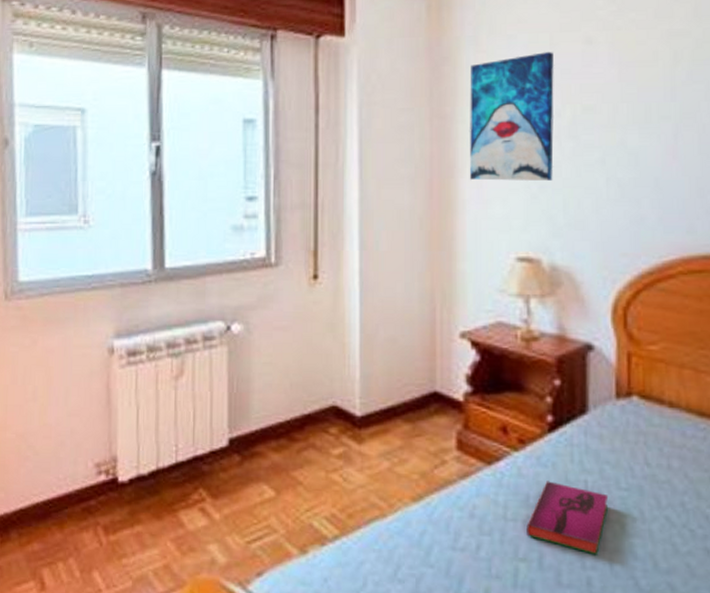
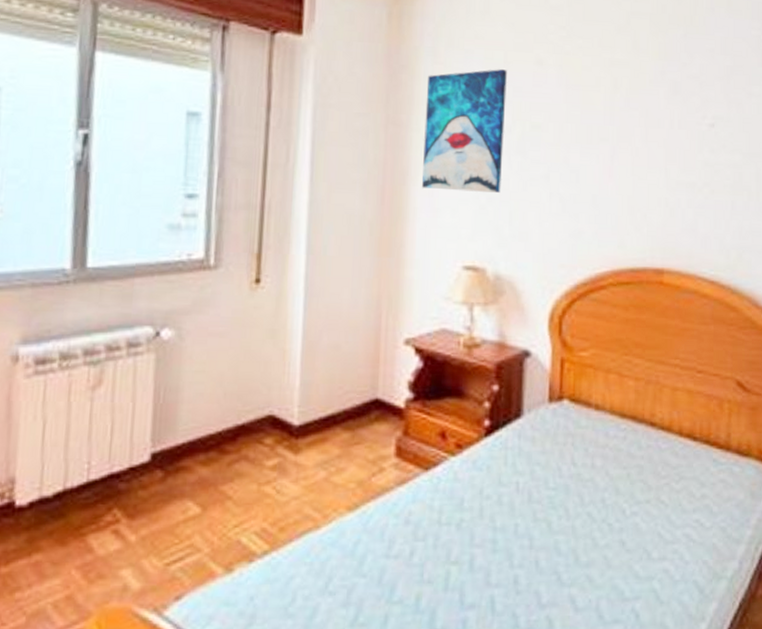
hardback book: present [526,481,609,555] -> none [459,484,538,554]

